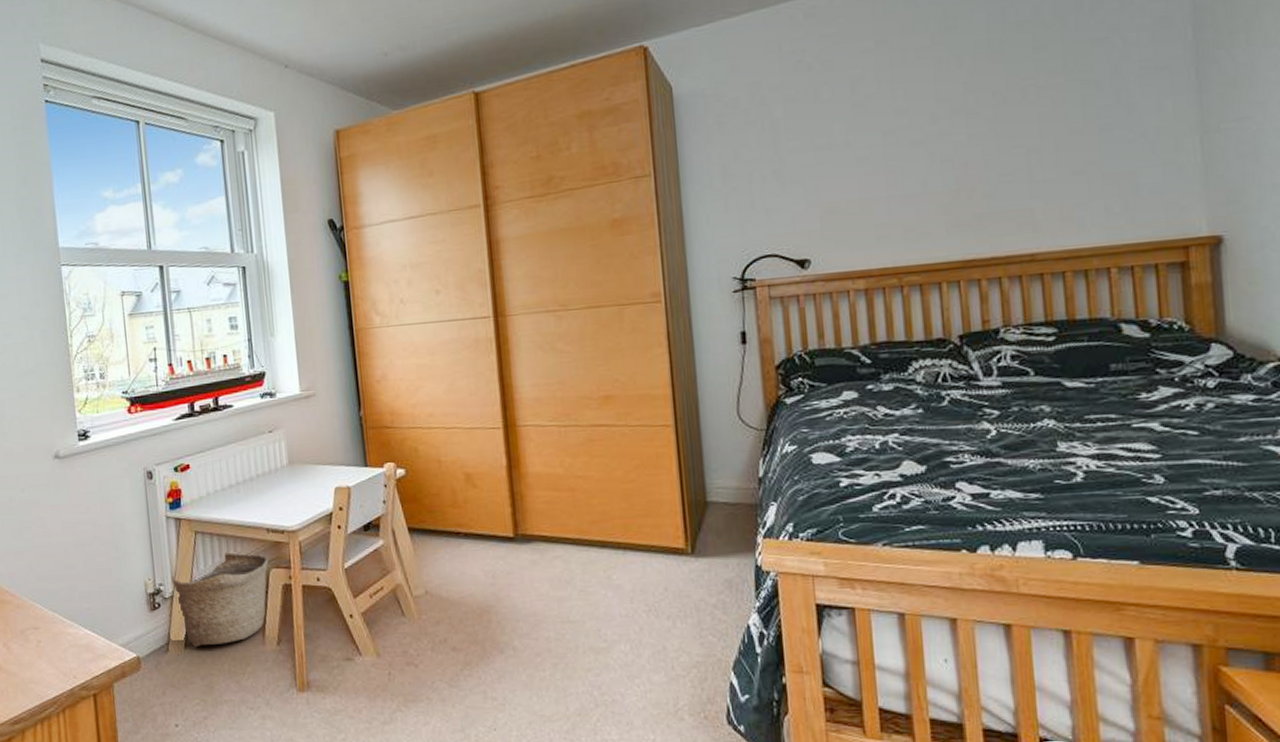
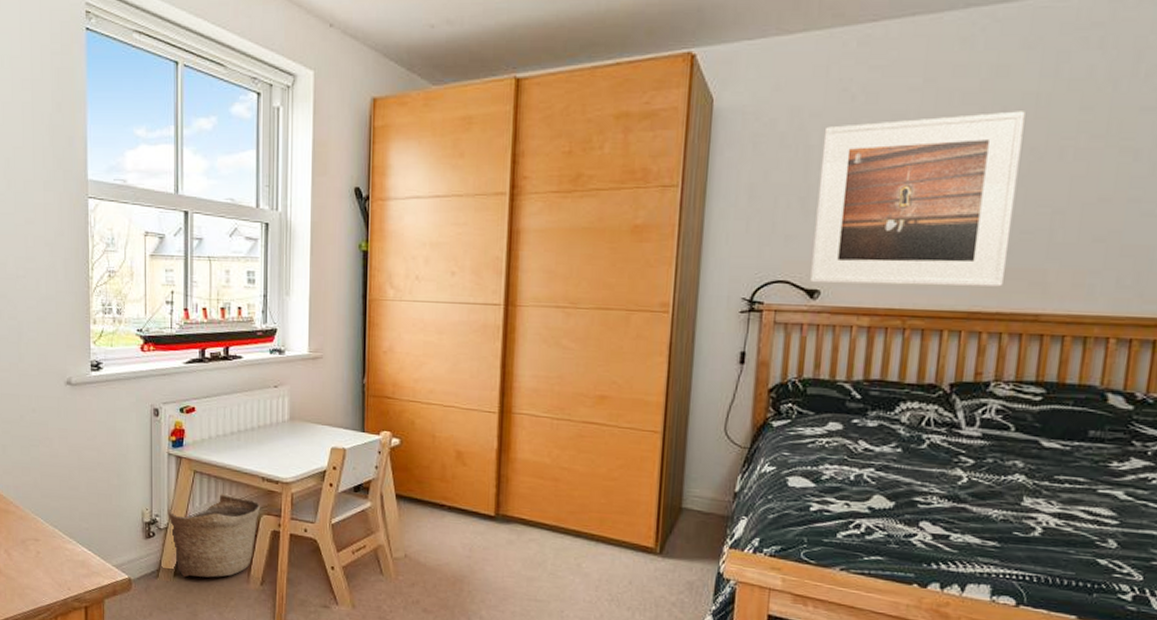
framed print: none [786,58,992,253] -> present [810,111,1025,287]

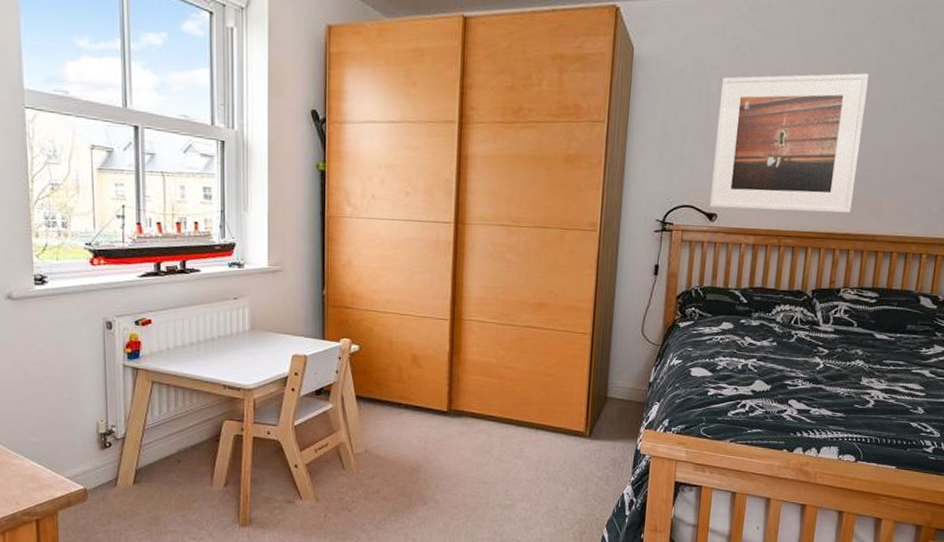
basket: present [167,493,261,578] -> none [124,402,223,484]

